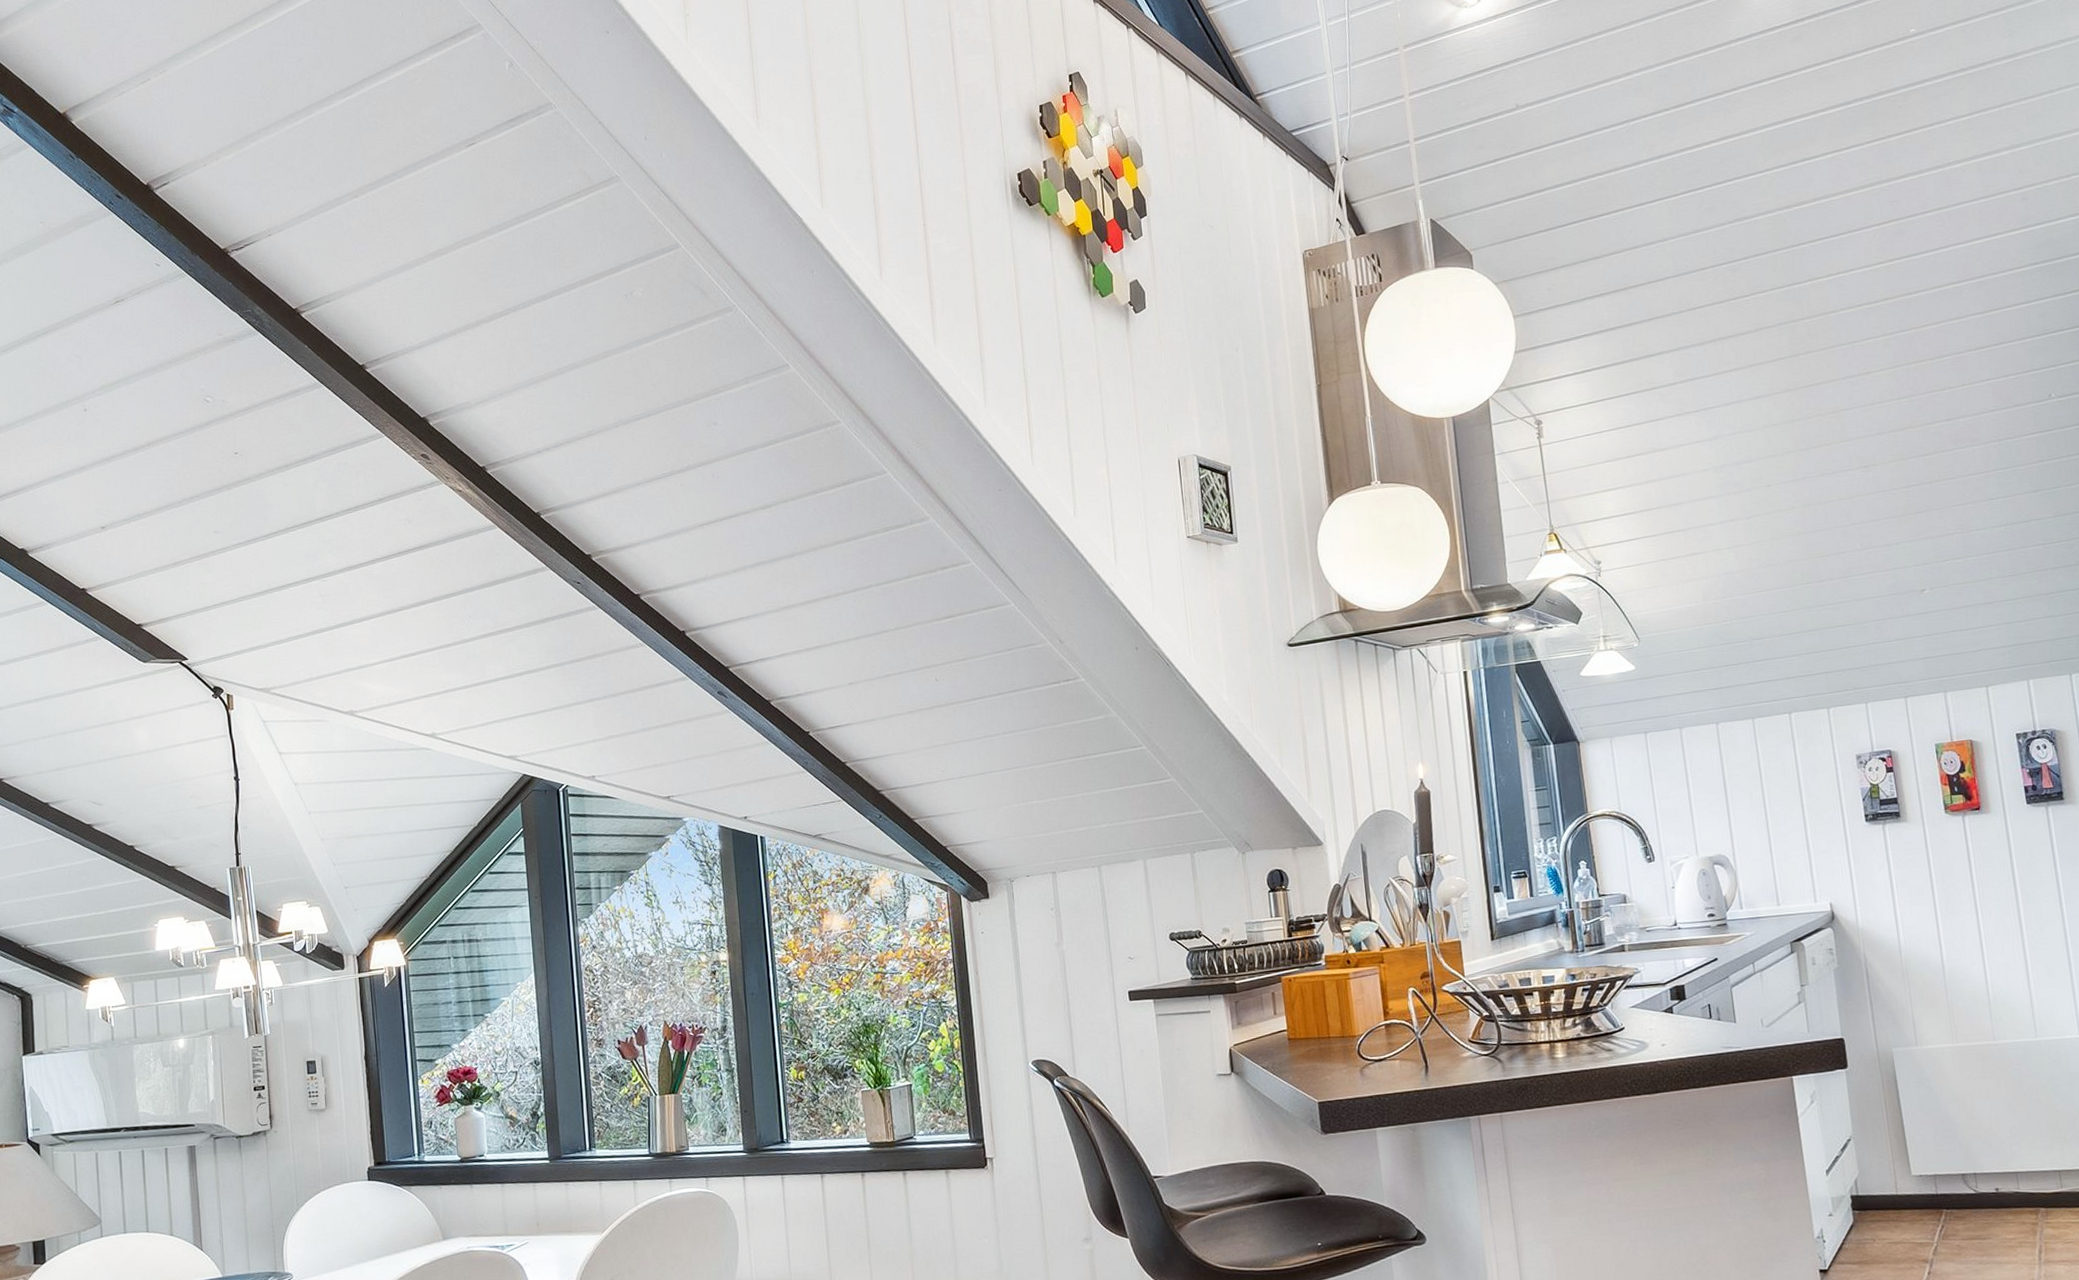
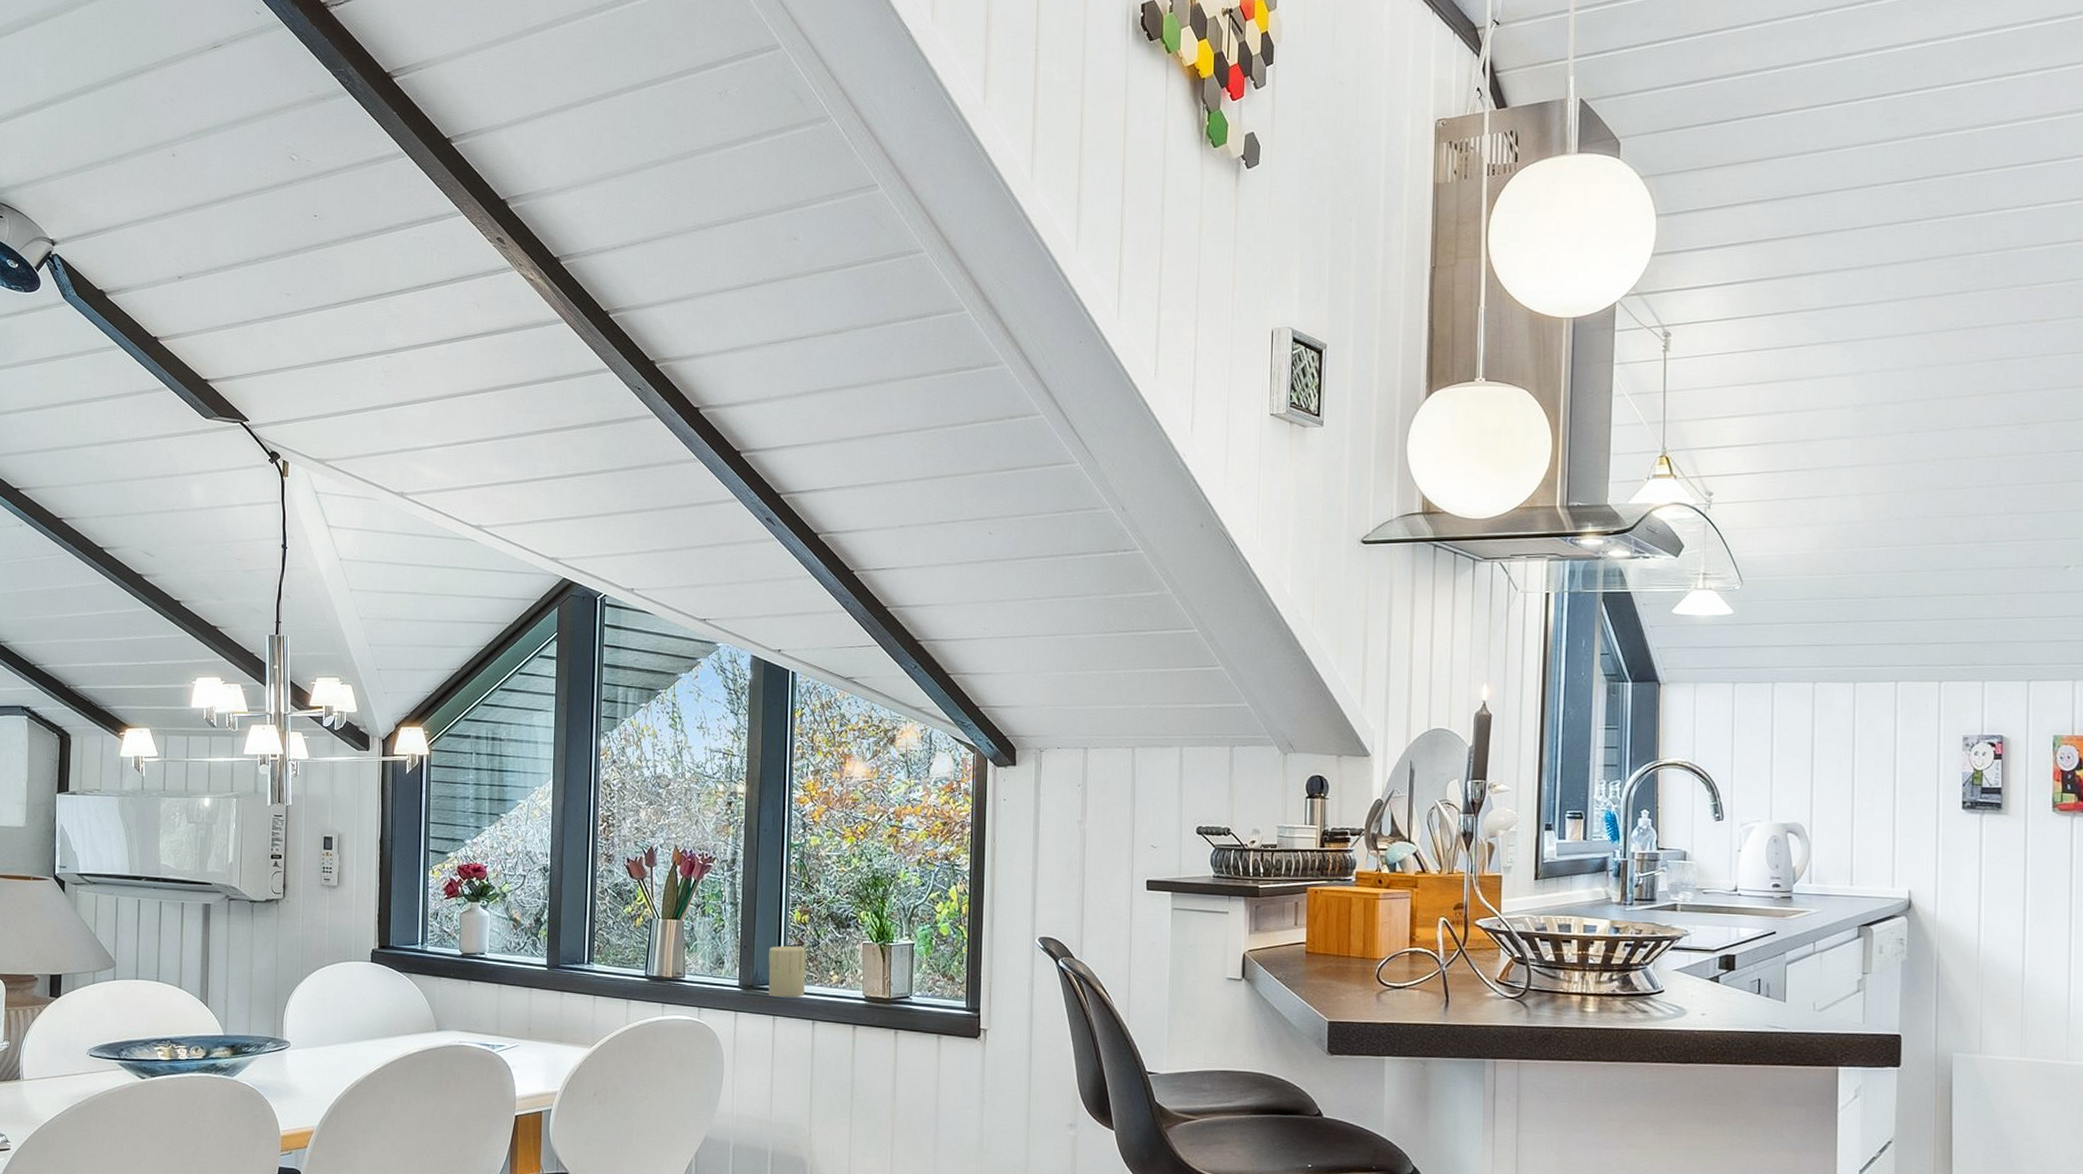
candle: none [769,1103,810,1157] -> present [768,945,807,998]

